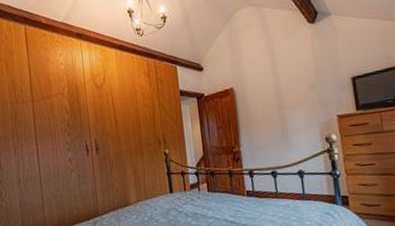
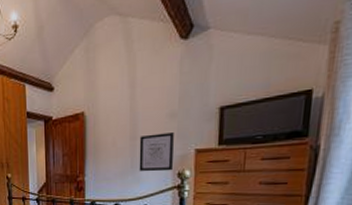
wall art: none [286,102,321,139] -> present [139,133,174,172]

